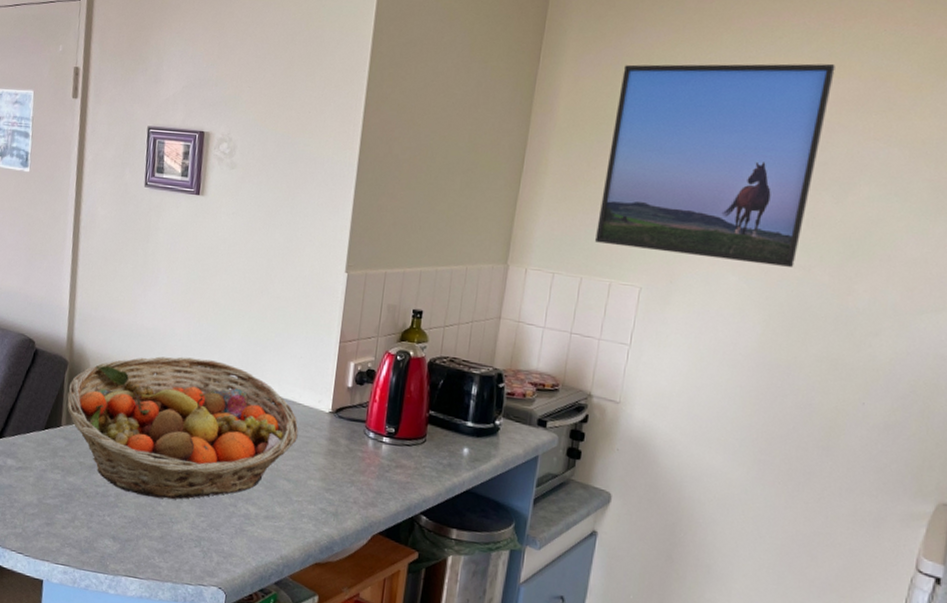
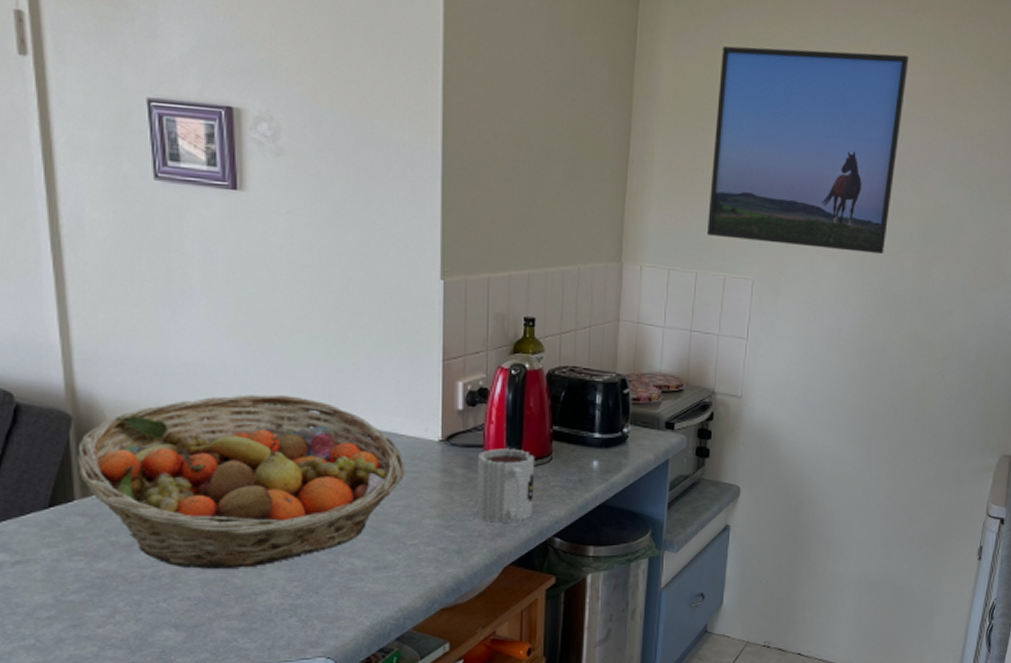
mug: none [353,425,411,498] -> present [476,448,535,524]

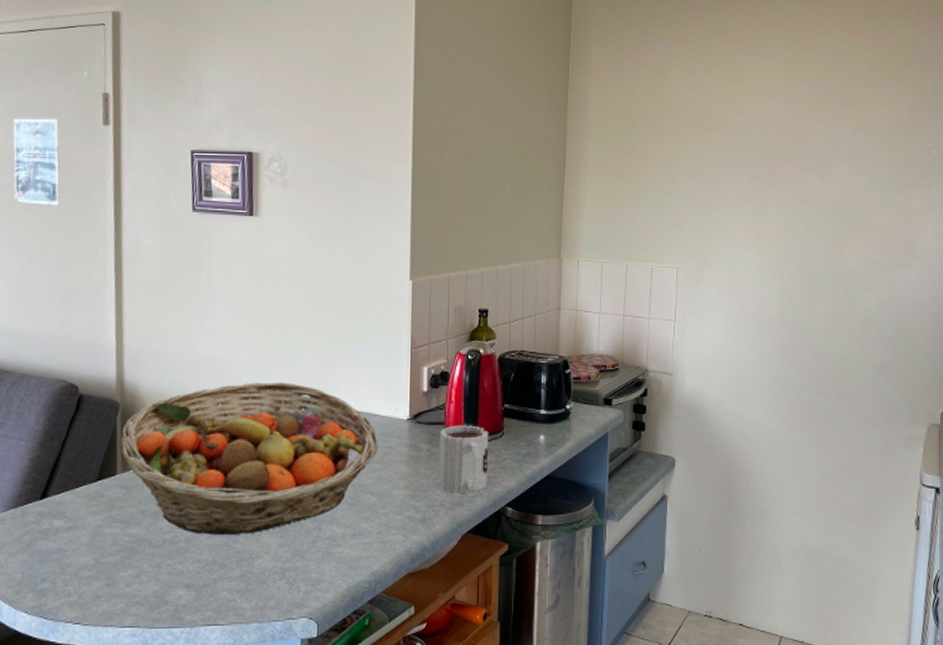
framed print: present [707,46,909,254] -> none [635,67,807,239]

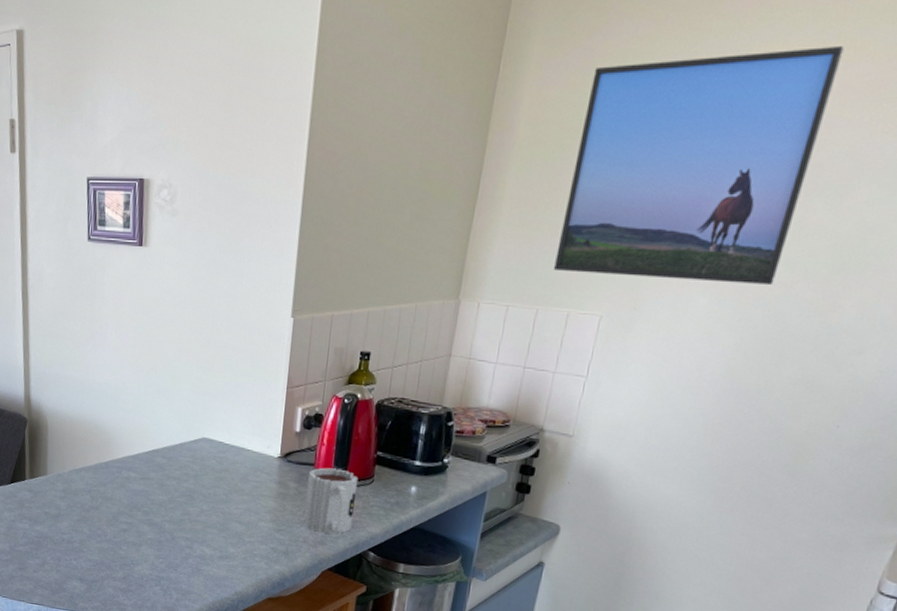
fruit basket: present [121,383,378,535] -> none [29,409,249,544]
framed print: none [635,67,807,239] -> present [554,45,844,285]

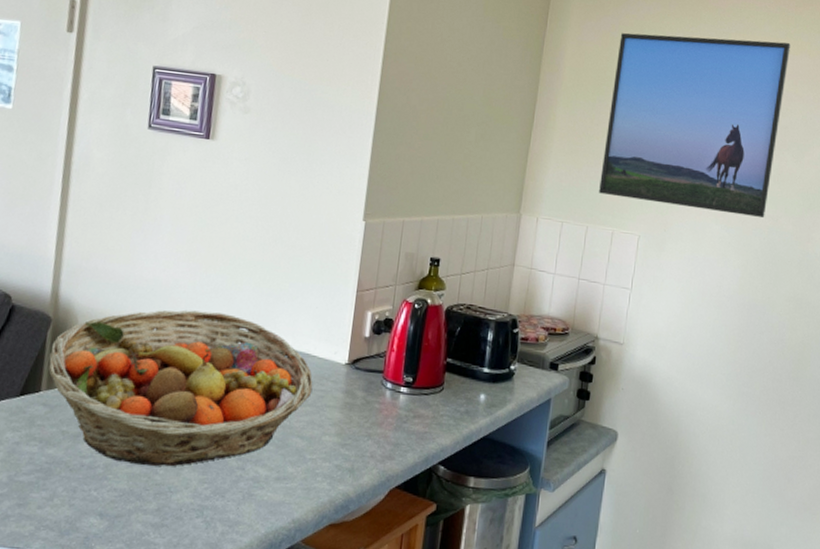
fruit basket: none [29,409,249,544] -> present [48,309,313,467]
mug: present [303,467,359,536] -> none [370,375,429,449]

